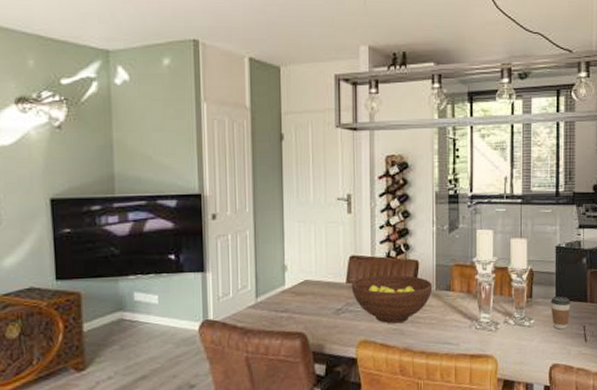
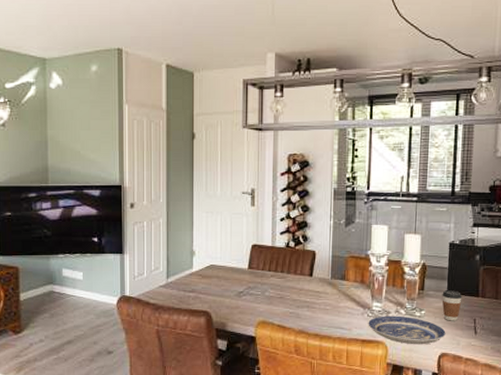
fruit bowl: present [351,274,433,324] -> none [252,263,328,308]
plate: none [476,326,556,357] -> present [368,316,446,345]

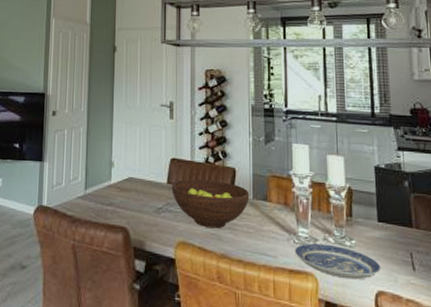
fruit bowl: none [252,263,328,308] -> present [171,179,250,229]
coffee cup: present [442,290,462,321] -> none [372,218,395,254]

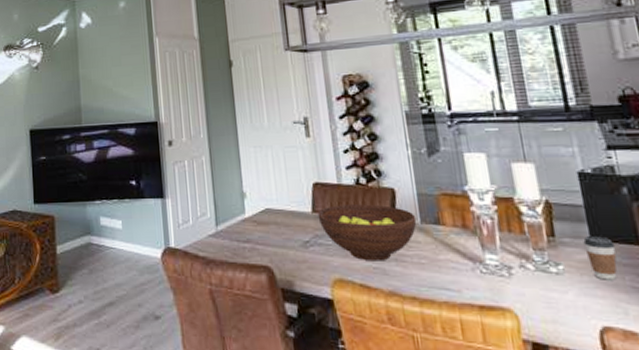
plate: present [295,243,381,280] -> none [483,272,604,314]
coffee cup: none [372,218,395,254] -> present [583,236,618,280]

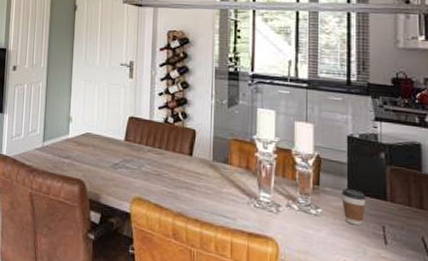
fruit bowl: present [317,204,417,261] -> none [129,137,210,188]

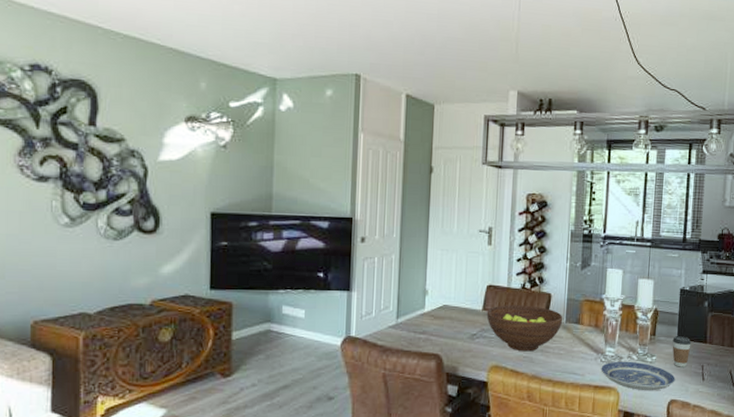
fruit bowl: none [129,137,210,188] -> present [486,305,563,352]
plate: none [255,208,348,249] -> present [601,361,676,391]

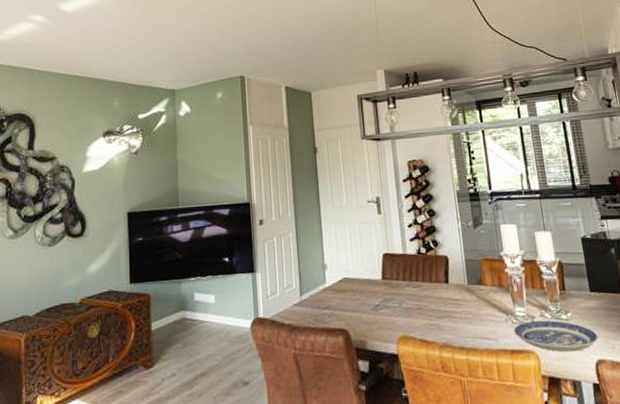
fruit bowl: present [486,305,563,352] -> none [386,270,465,319]
coffee cup: present [672,336,691,367] -> none [585,288,608,323]

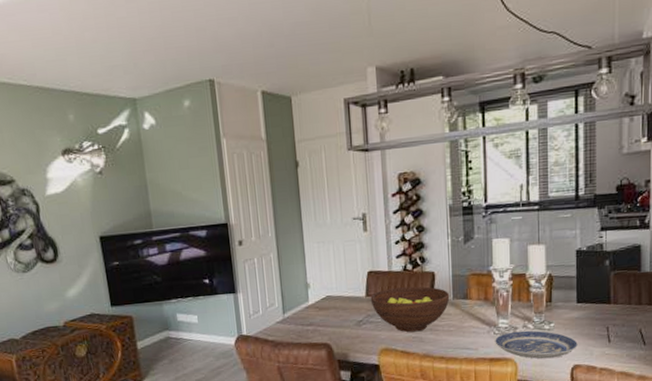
fruit bowl: none [386,270,465,319] -> present [370,286,450,333]

